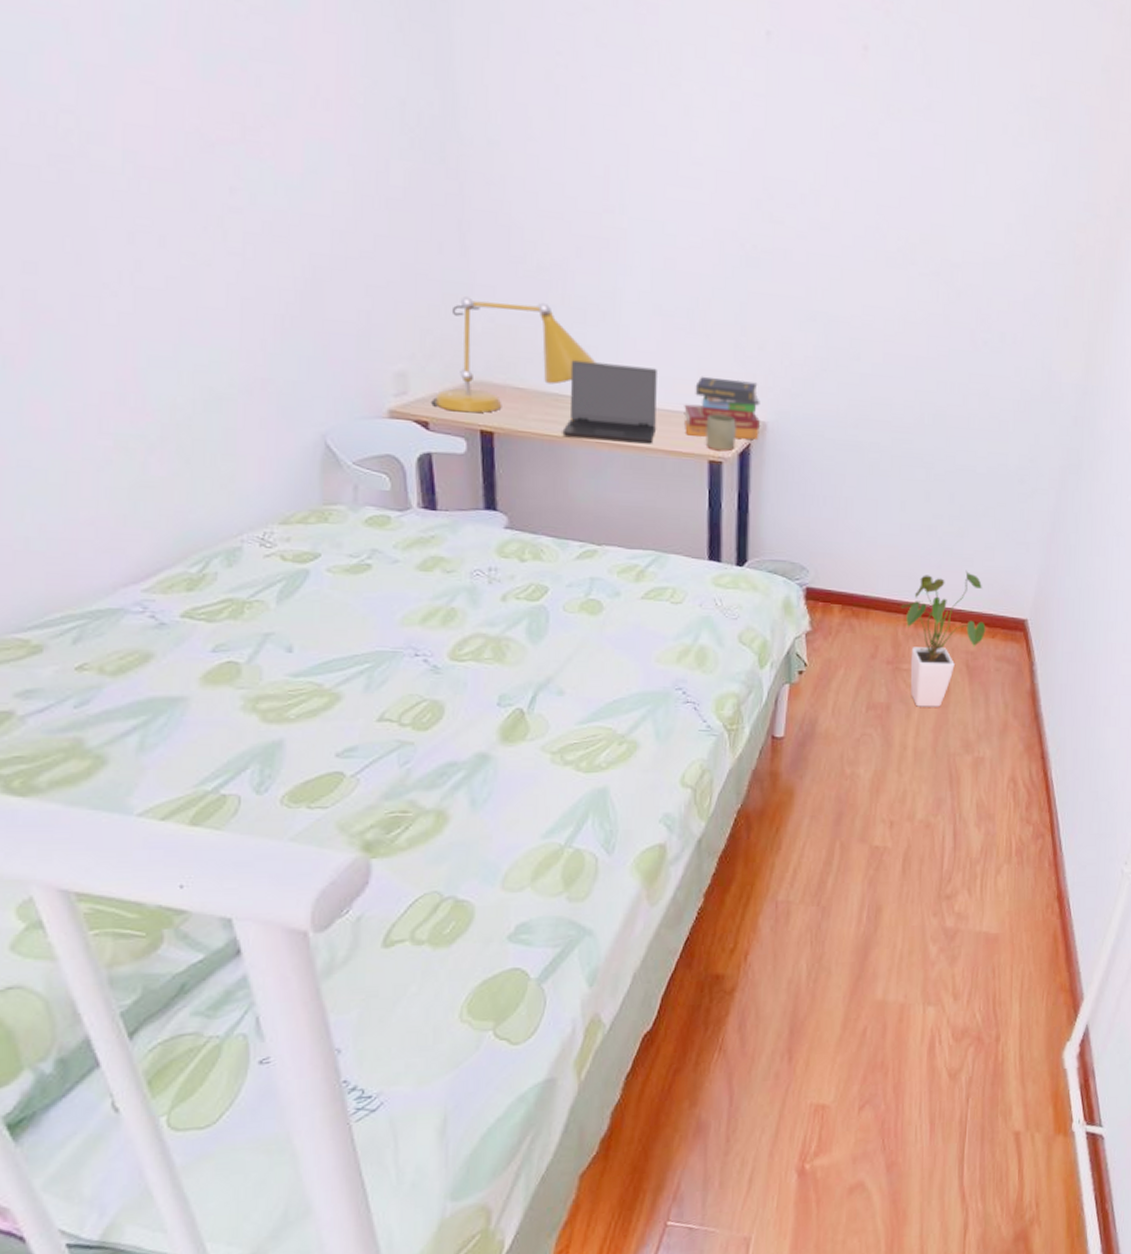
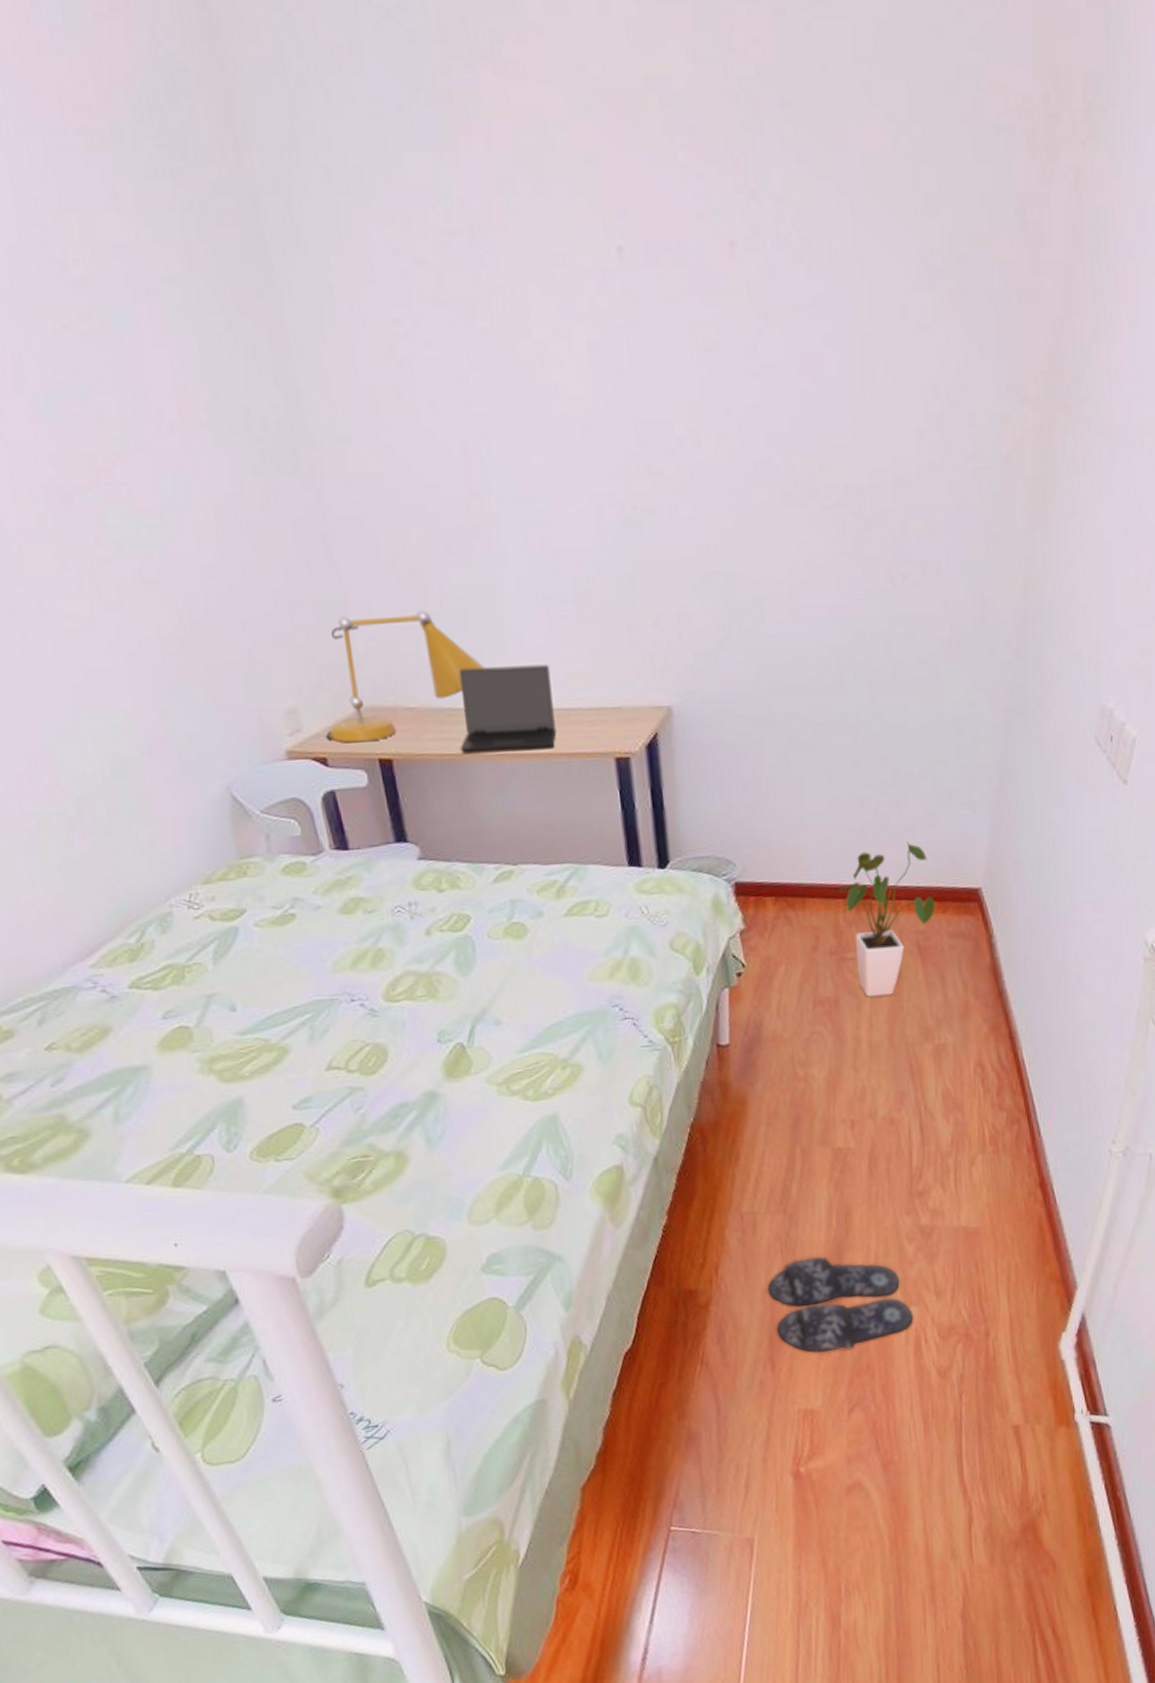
books: present [684,376,760,441] -> none [582,663,666,734]
mug: present [705,414,736,452] -> none [607,704,641,746]
slippers: none [793,950,931,1047] -> present [767,1256,914,1353]

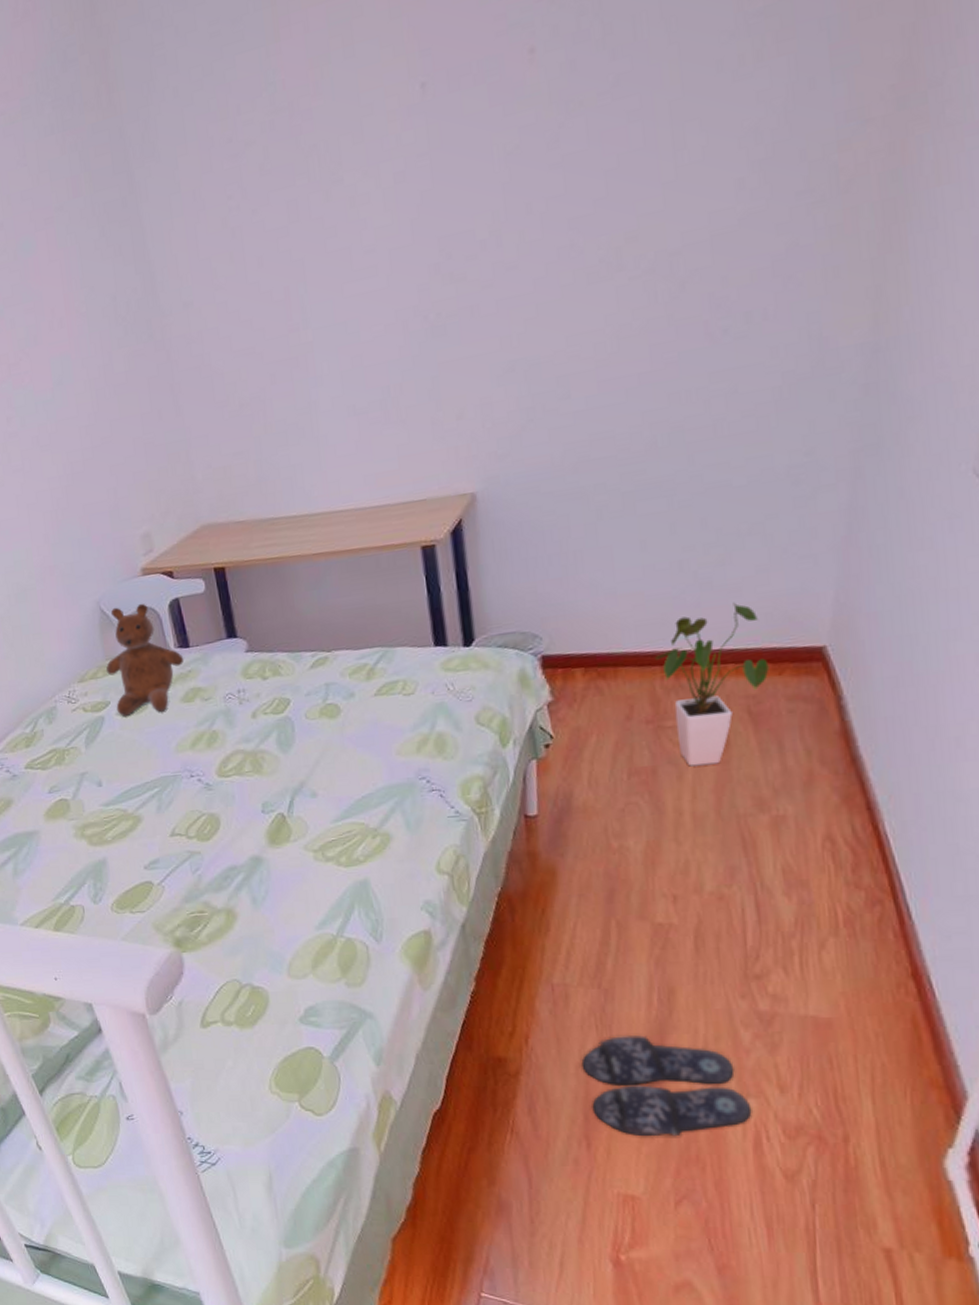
teddy bear: none [239,793,343,928] -> present [105,603,184,716]
table lamp: present [326,609,485,743] -> none [172,436,303,557]
laptop: present [459,664,556,753] -> none [280,469,366,556]

